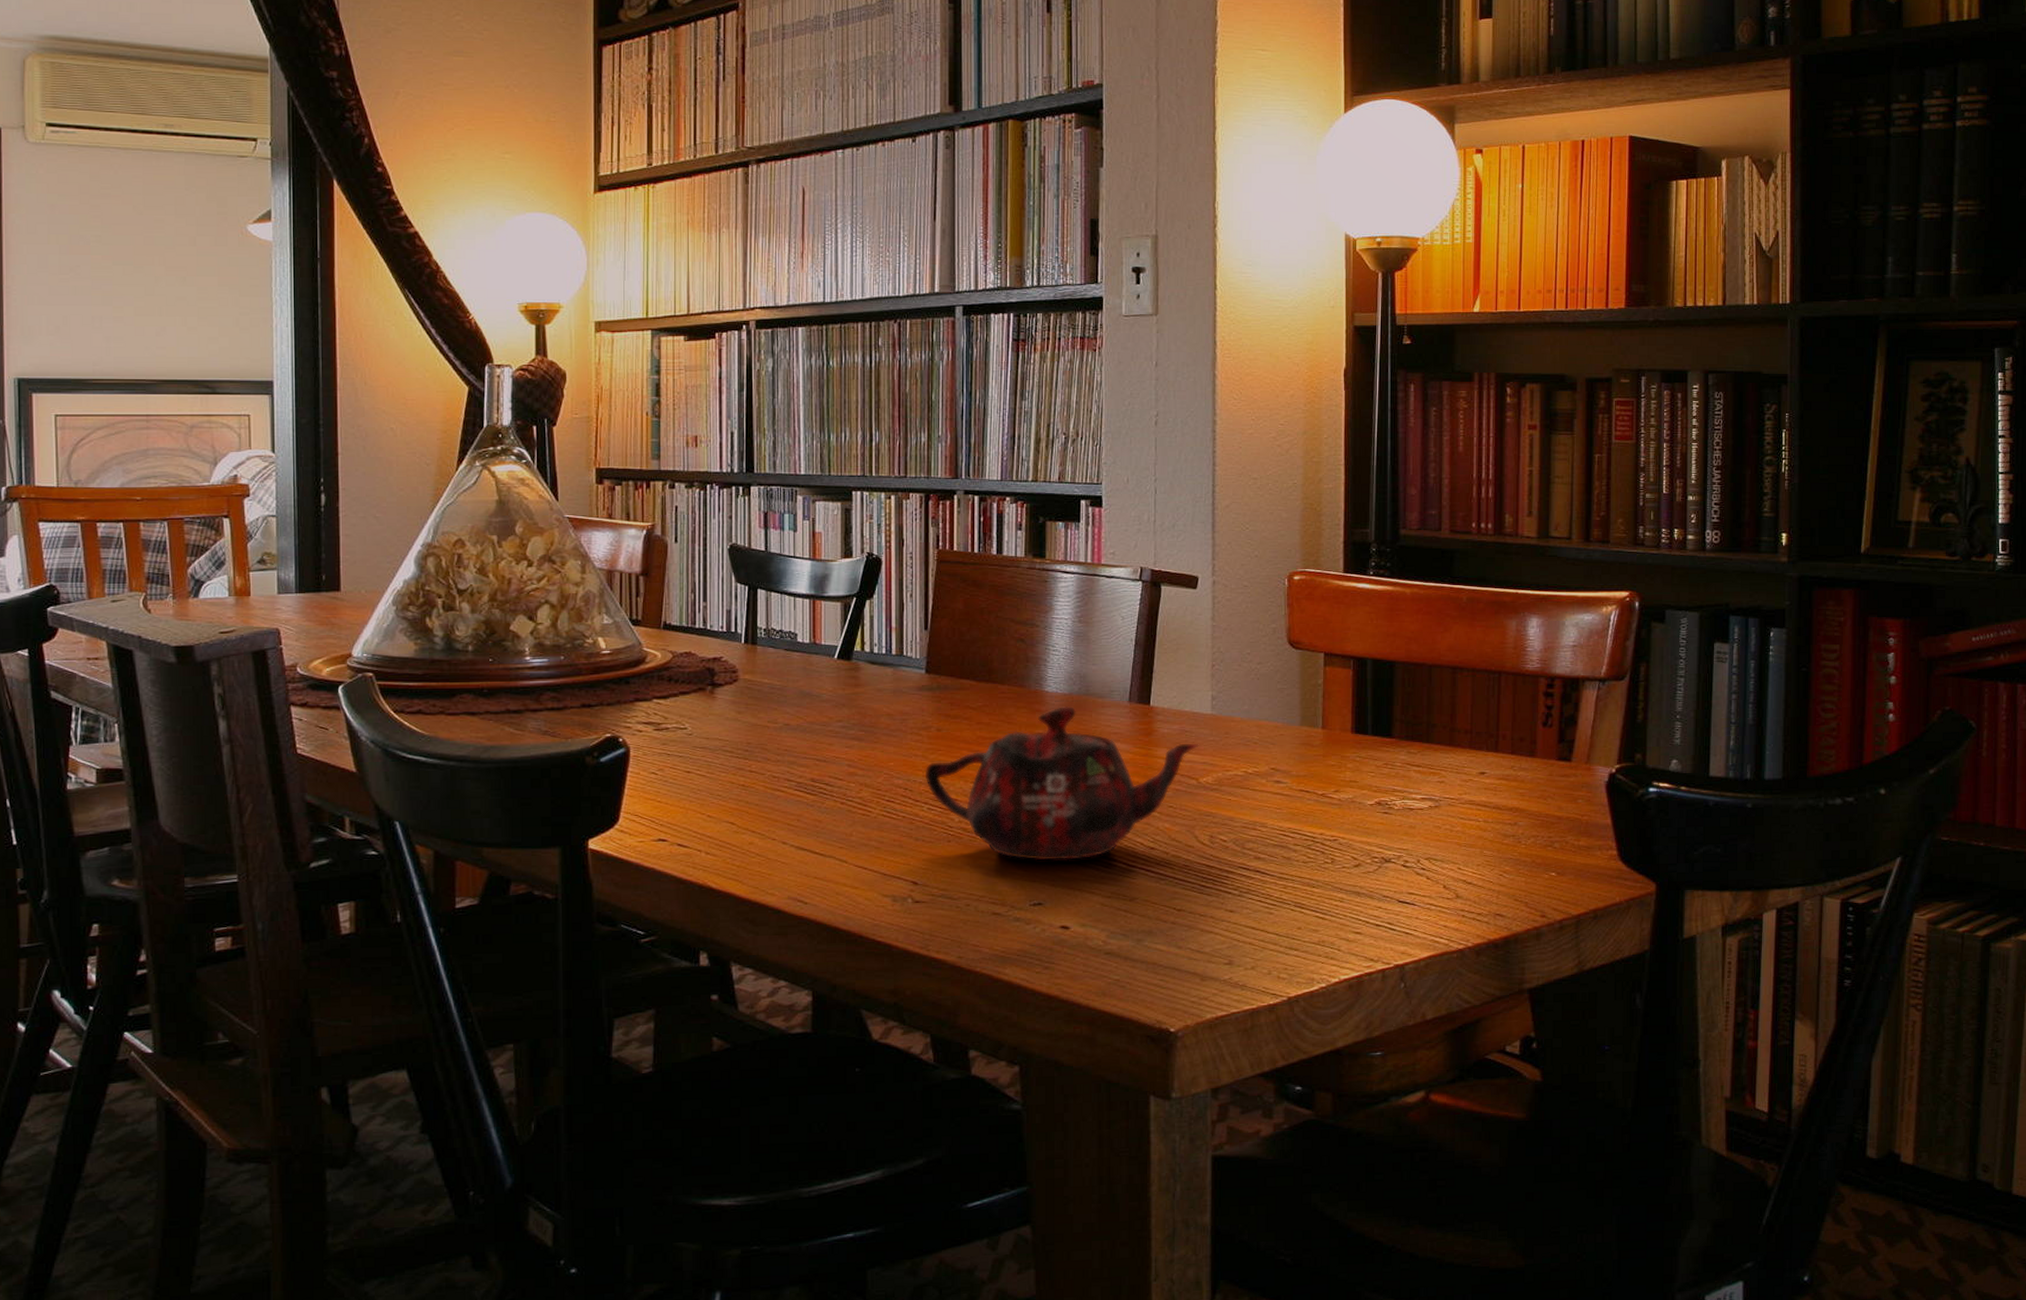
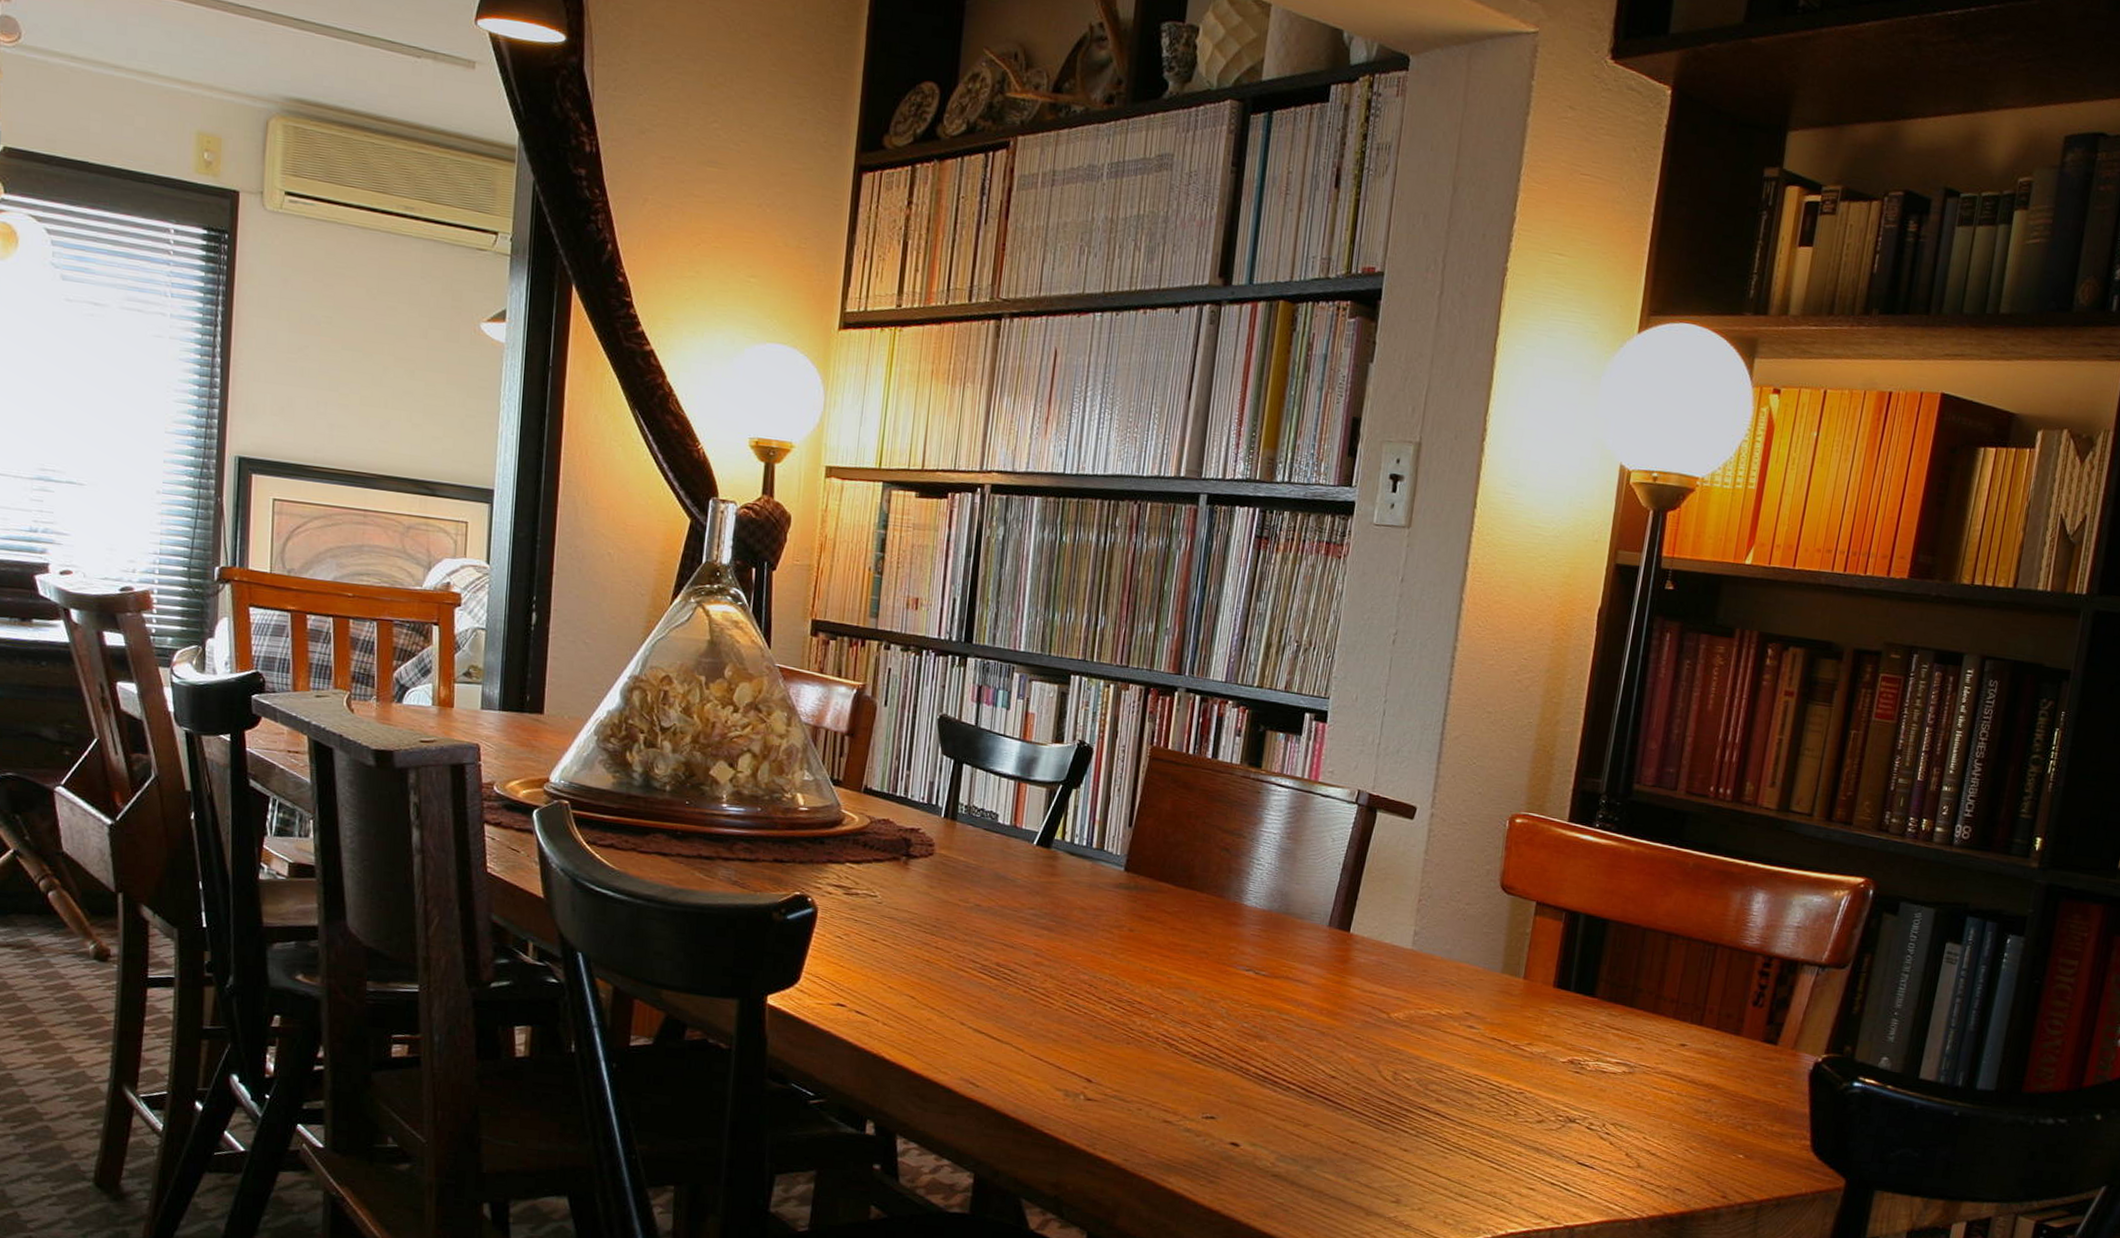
teapot: present [924,705,1199,861] -> none [1111,922,1395,1079]

